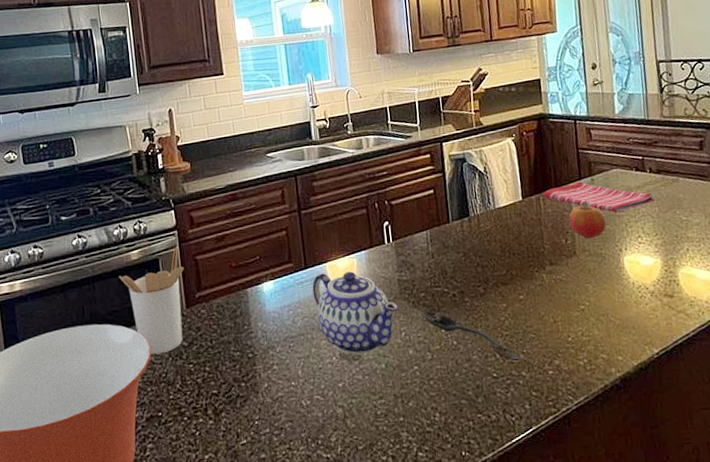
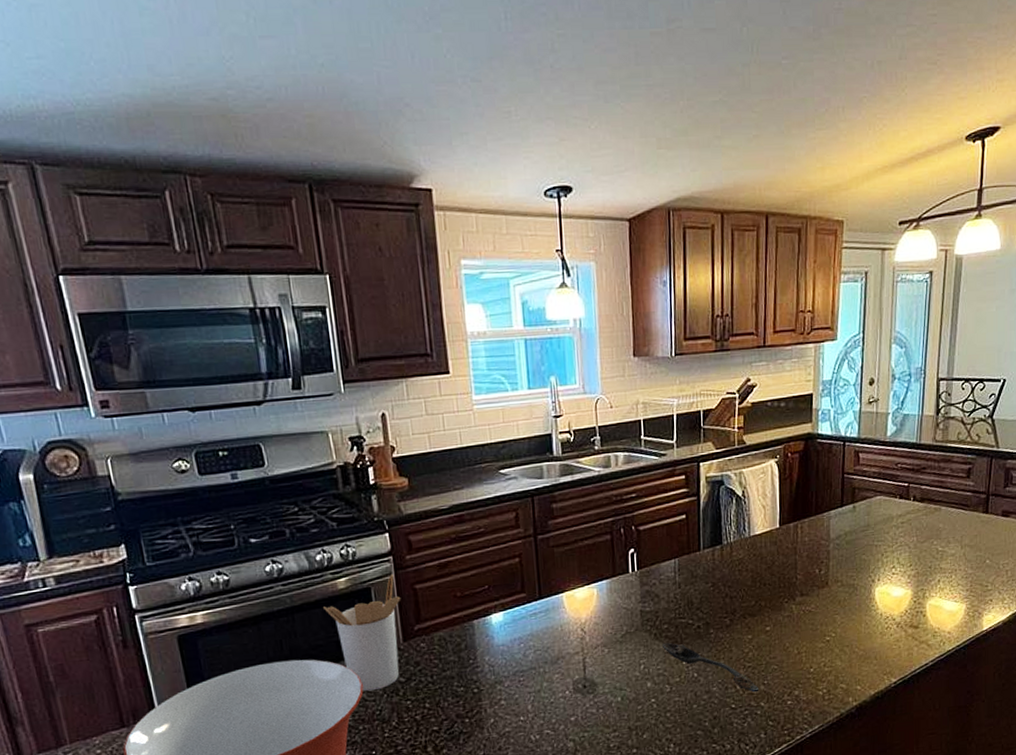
teapot: present [312,271,399,355] -> none [546,602,640,689]
dish towel: present [543,181,656,213] -> none [802,509,915,543]
fruit: present [569,200,606,239] -> none [825,528,863,569]

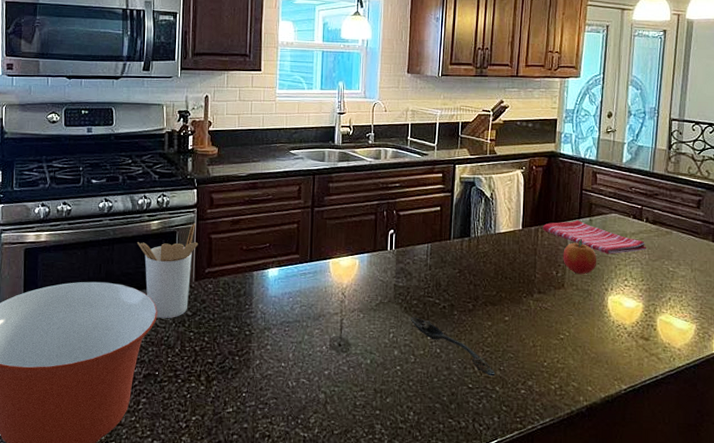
dish towel: none [802,509,915,543] -> present [542,220,647,255]
fruit: none [825,528,863,569] -> present [563,238,597,275]

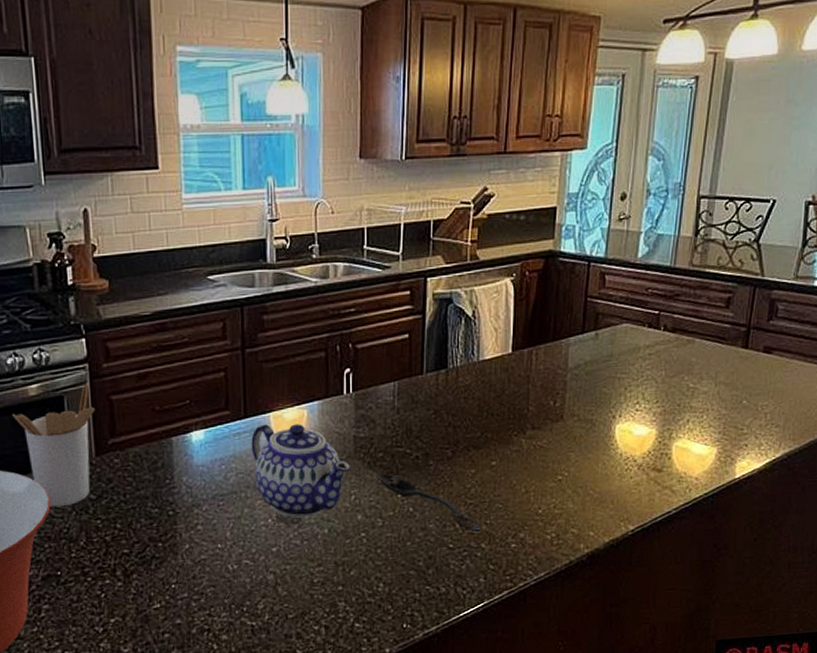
teapot: none [313,268,391,348] -> present [251,424,352,518]
dish towel: present [542,220,647,255] -> none [537,335,664,375]
fruit: present [563,238,597,275] -> none [562,357,604,403]

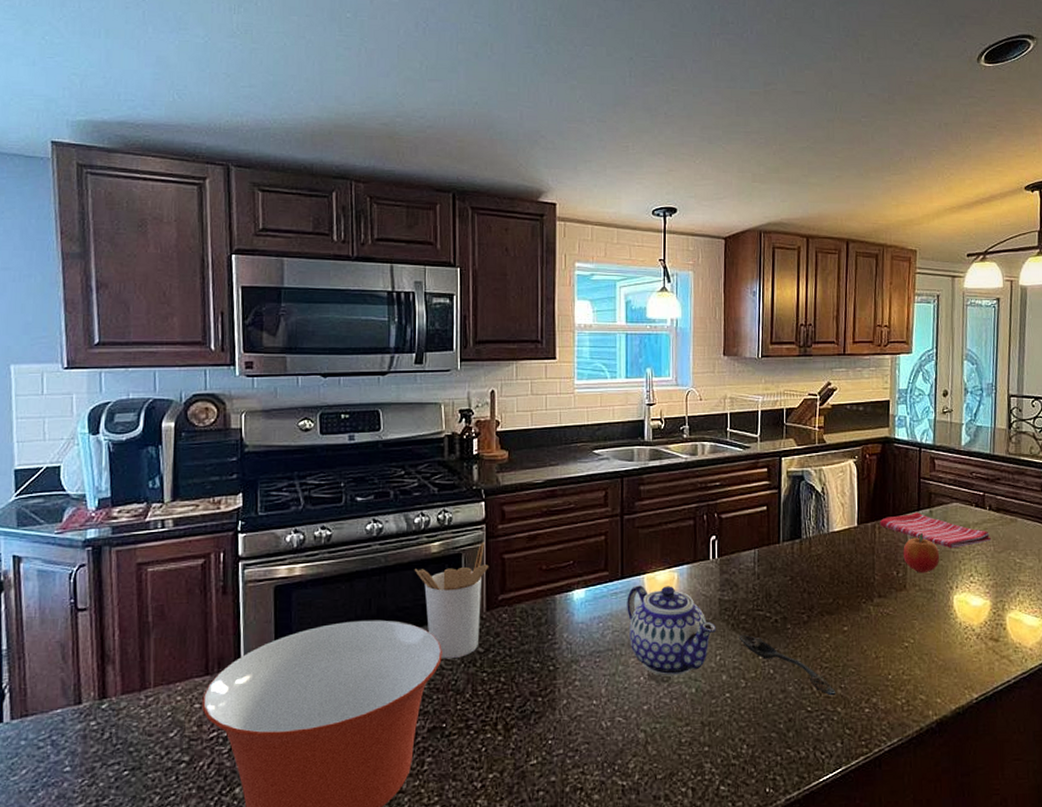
dish towel: none [537,335,664,375] -> present [879,512,992,549]
fruit: none [562,357,604,403] -> present [903,532,940,574]

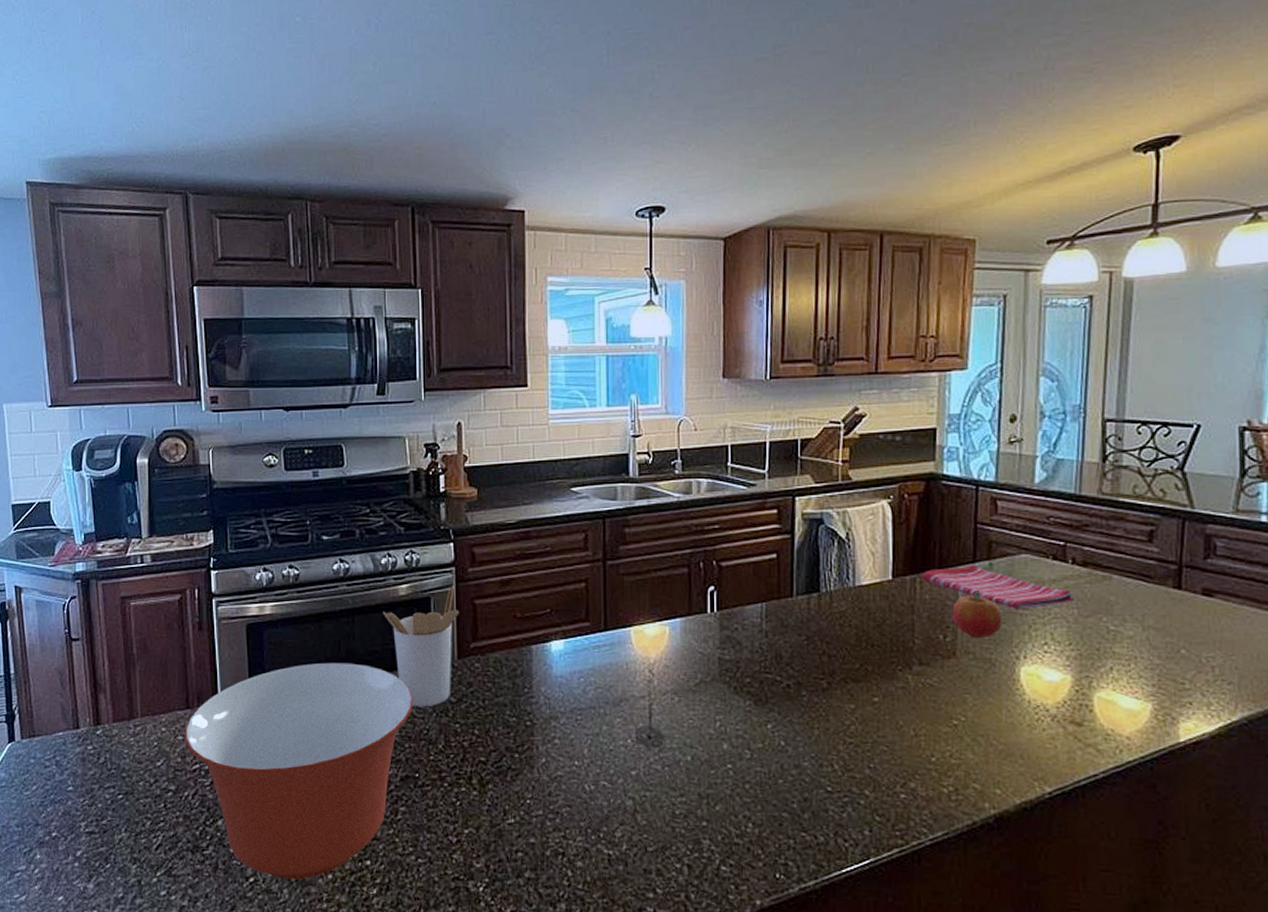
teapot: present [627,585,717,677] -> none [611,639,716,741]
spoon: present [738,634,836,696] -> none [742,699,863,776]

